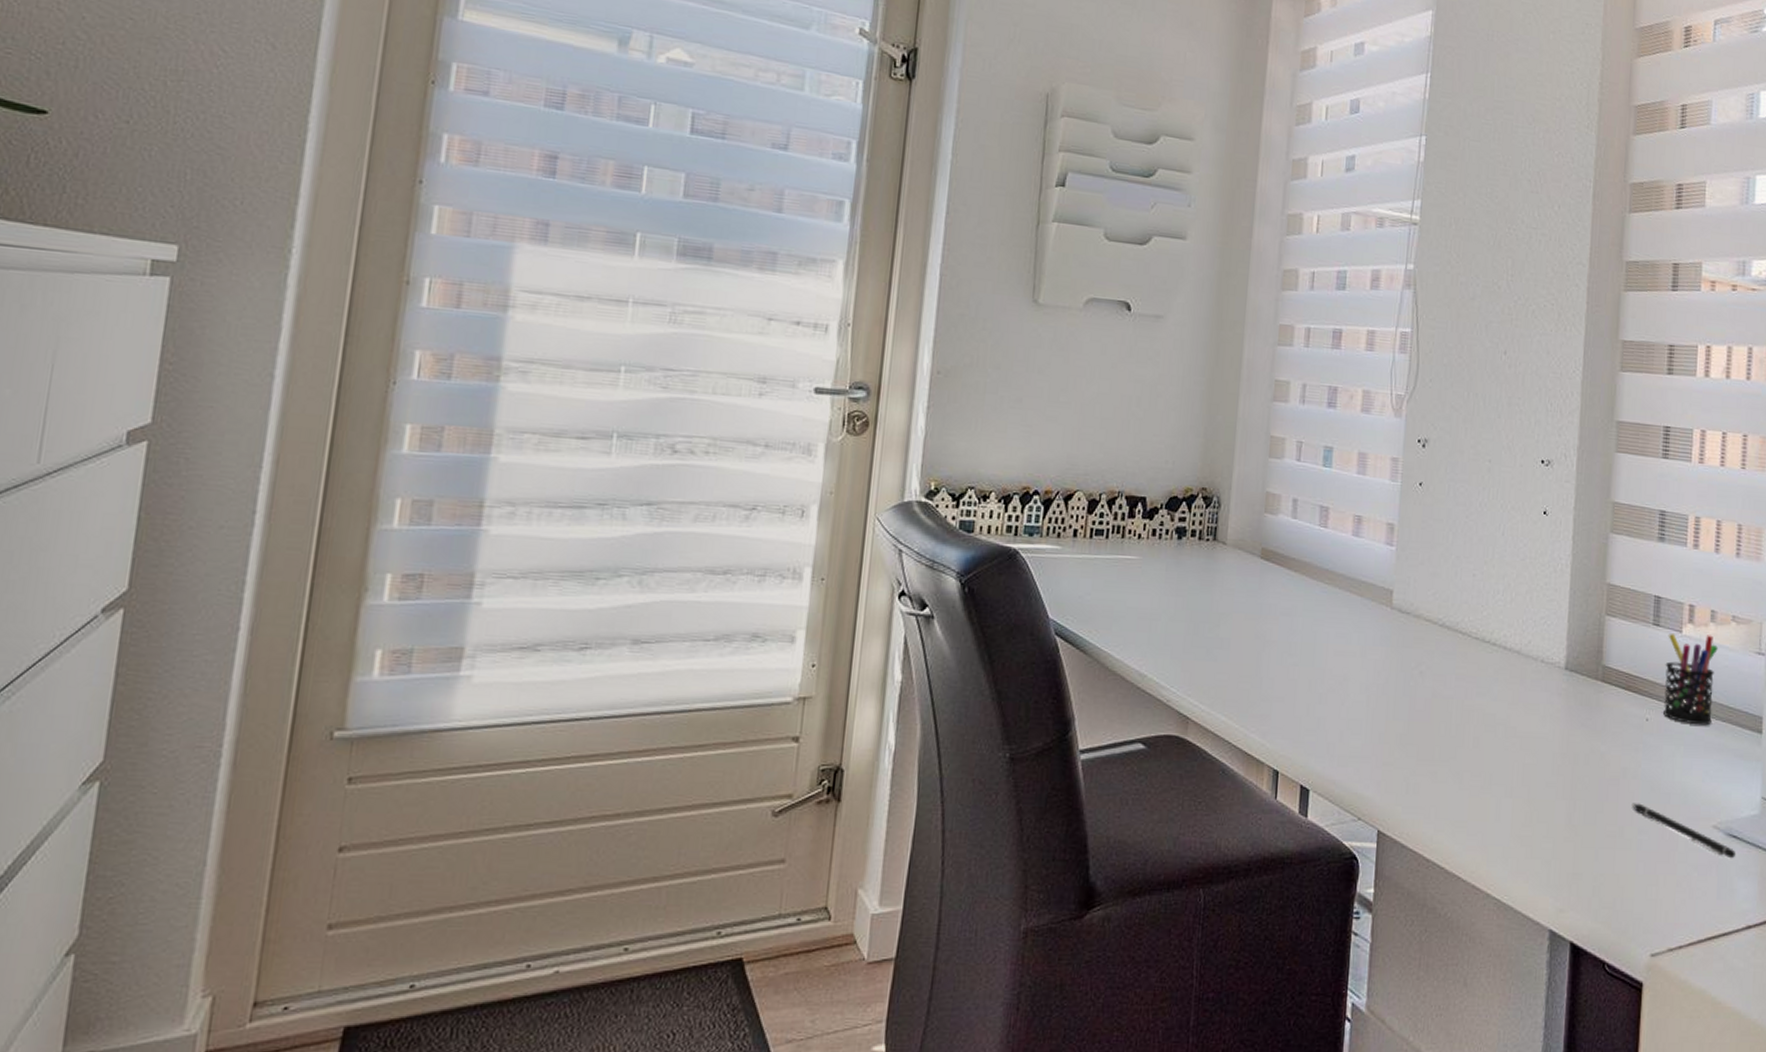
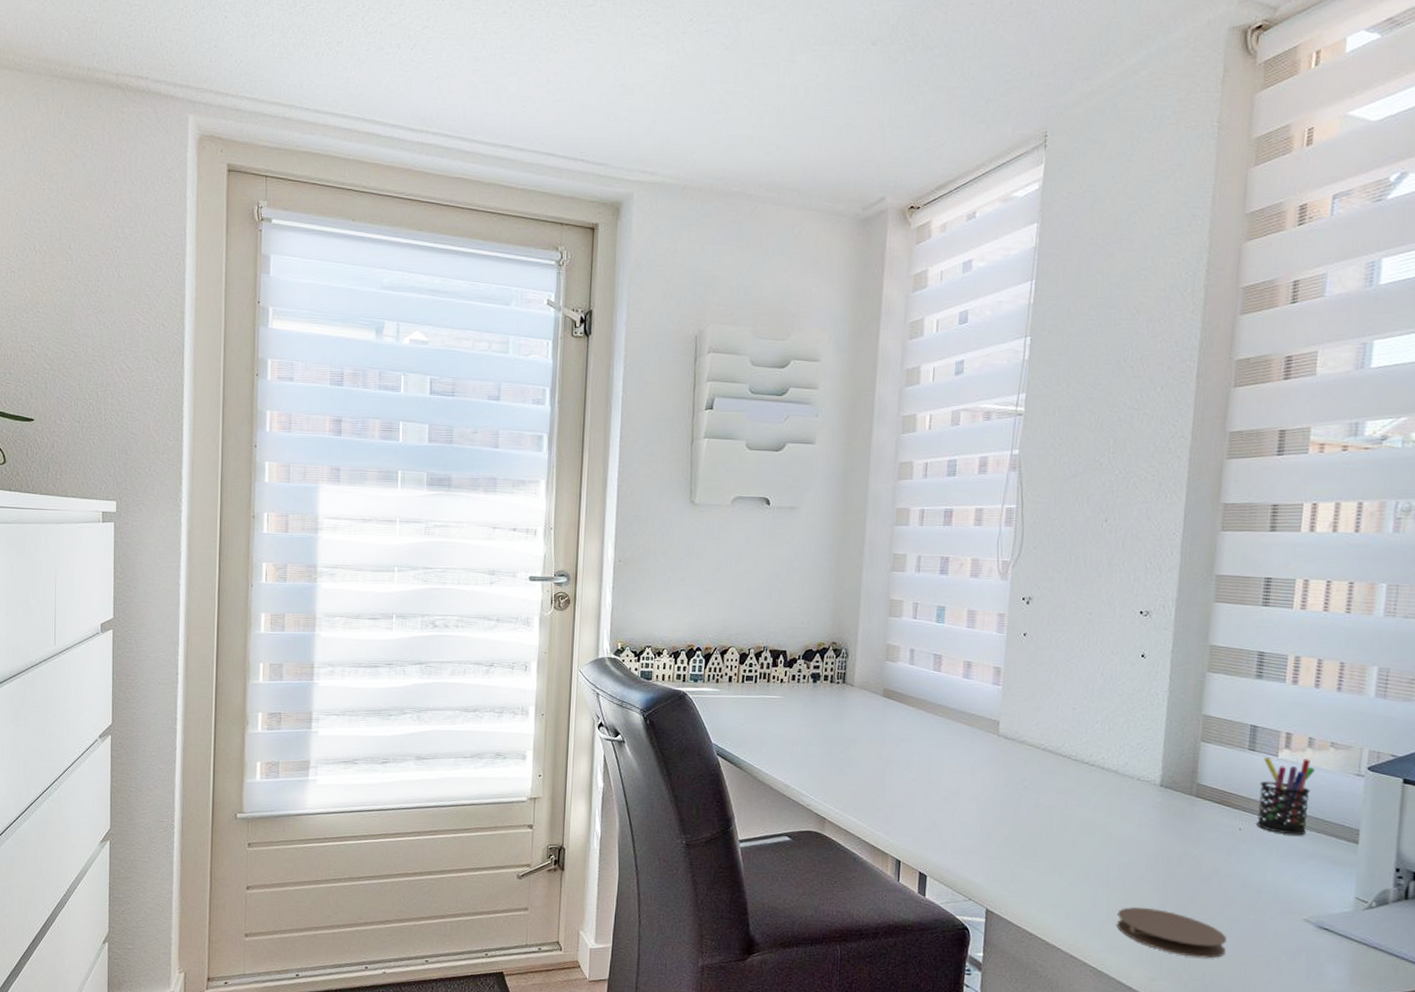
coaster: none [1522,820,1637,880] -> present [1116,907,1227,959]
pen: present [1631,803,1735,859] -> none [1222,897,1326,948]

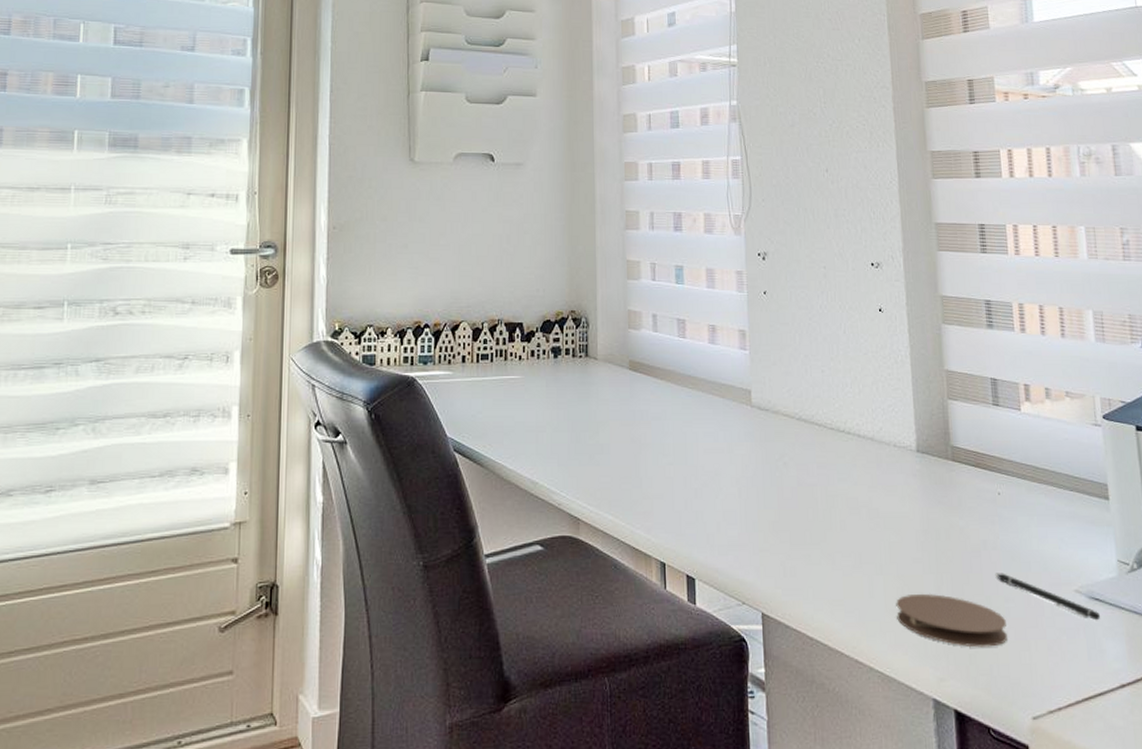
pen: none [1222,897,1326,948] -> present [995,573,1100,621]
pen holder: present [1257,756,1315,836] -> none [1008,411,1060,496]

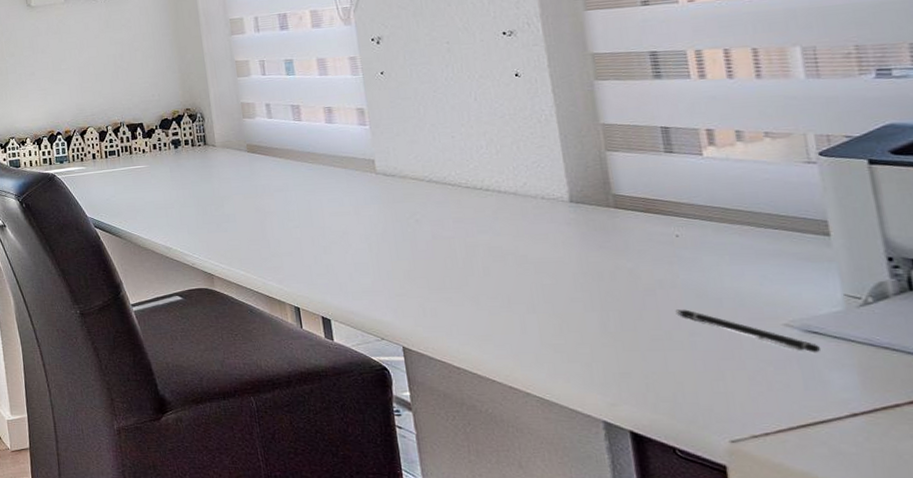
coaster: present [896,594,1007,648] -> none [553,329,694,377]

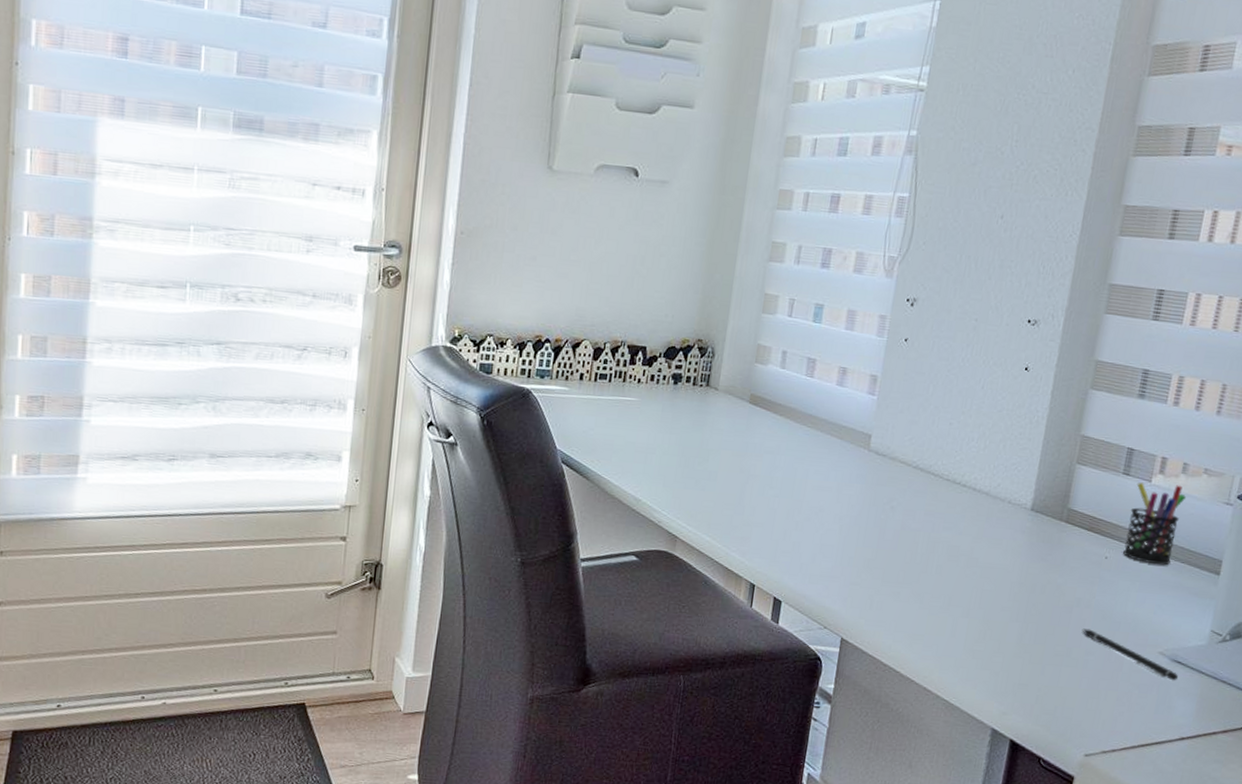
pen holder: none [685,153,760,235] -> present [1123,482,1186,566]

